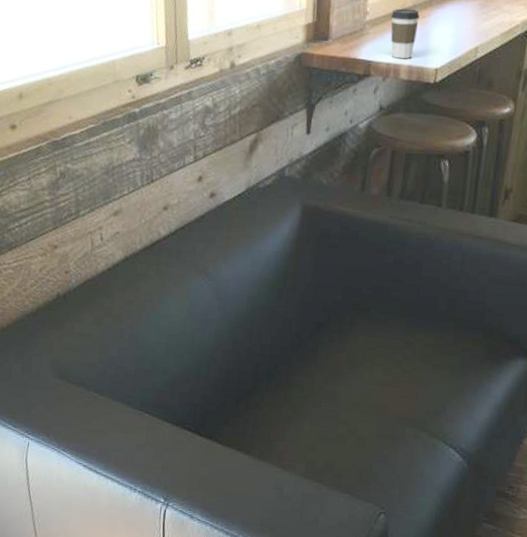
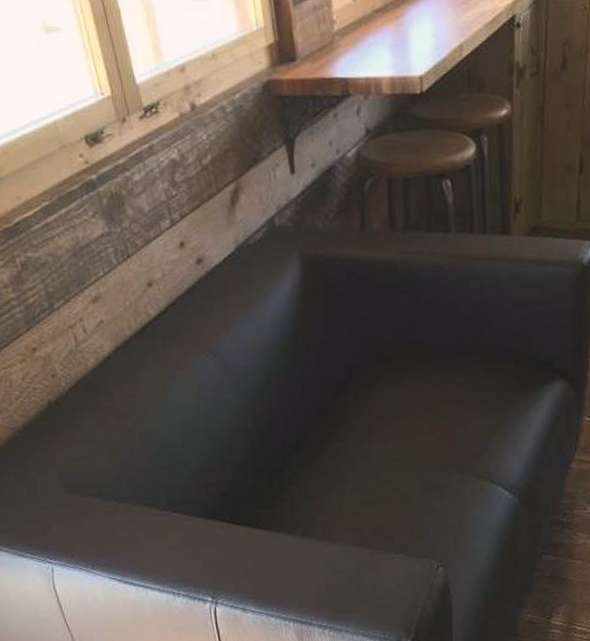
coffee cup: present [390,8,420,59] -> none [361,10,393,71]

